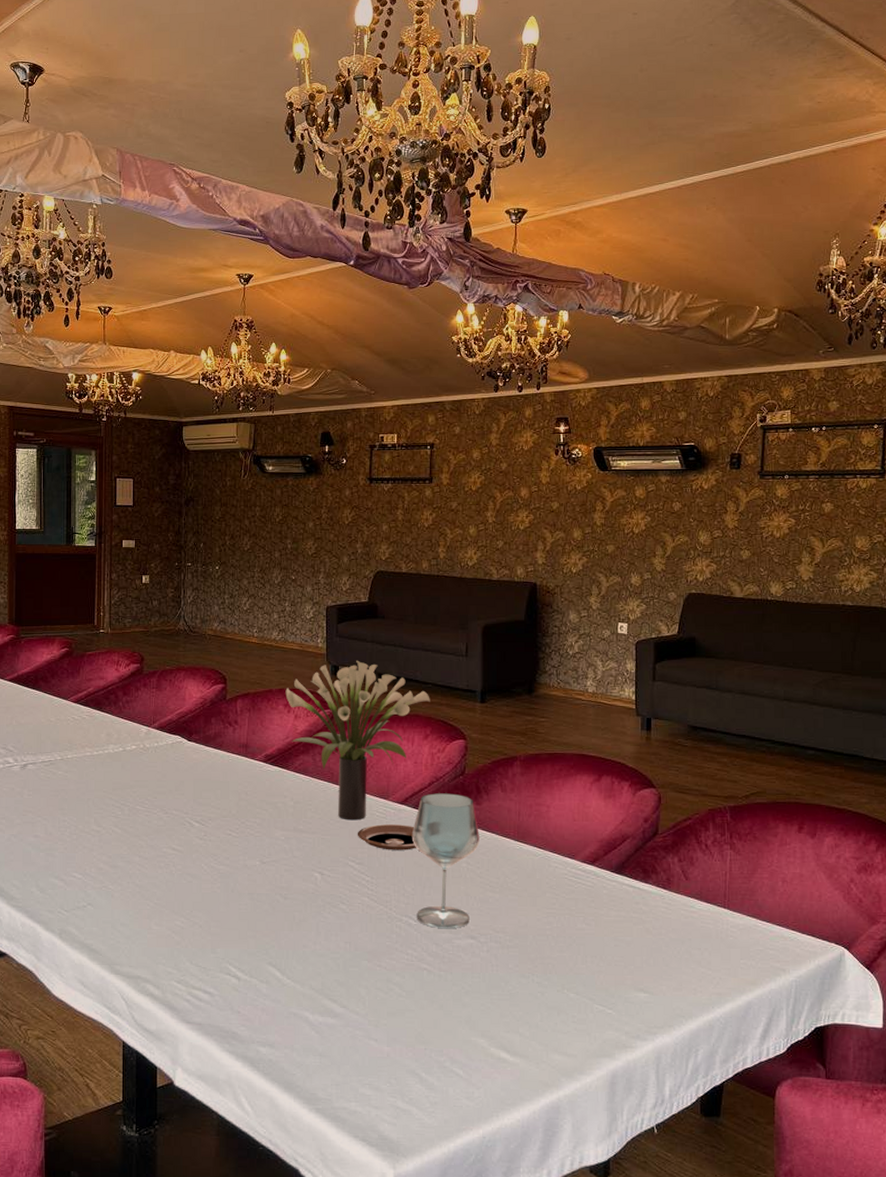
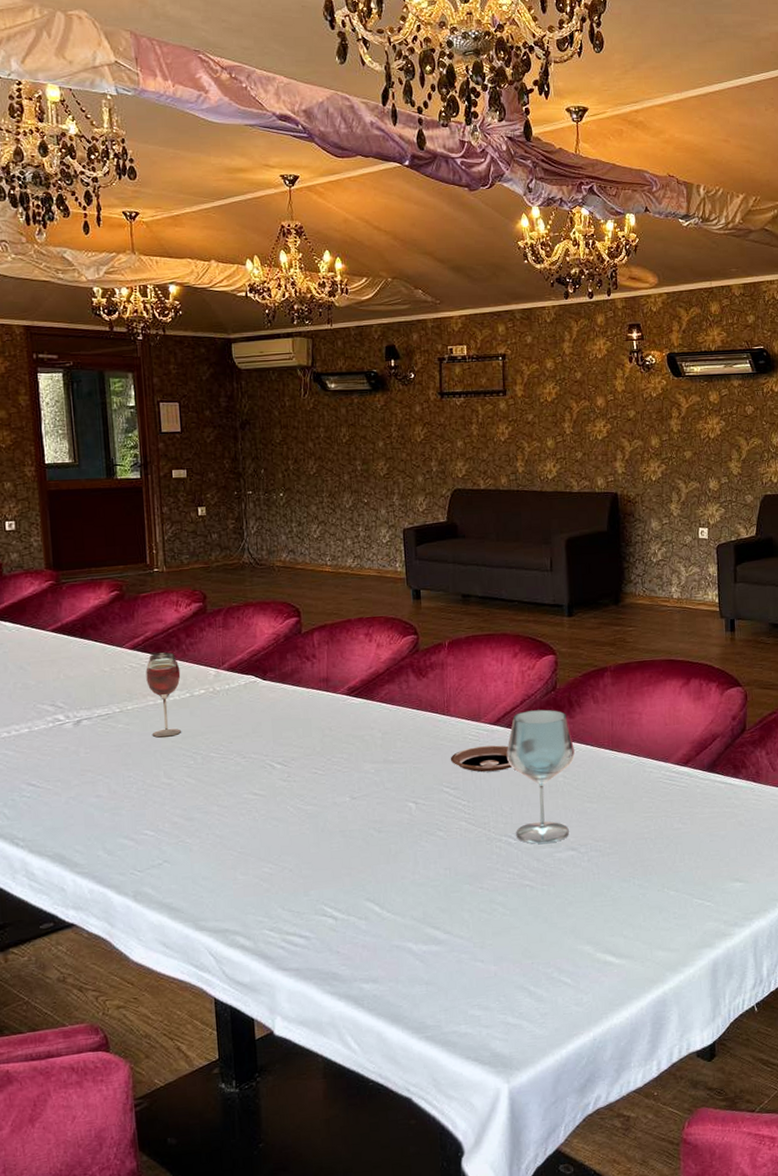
wineglass: none [86,708,116,788] -> present [145,652,181,739]
flower arrangement: present [285,660,430,821] -> none [365,582,517,746]

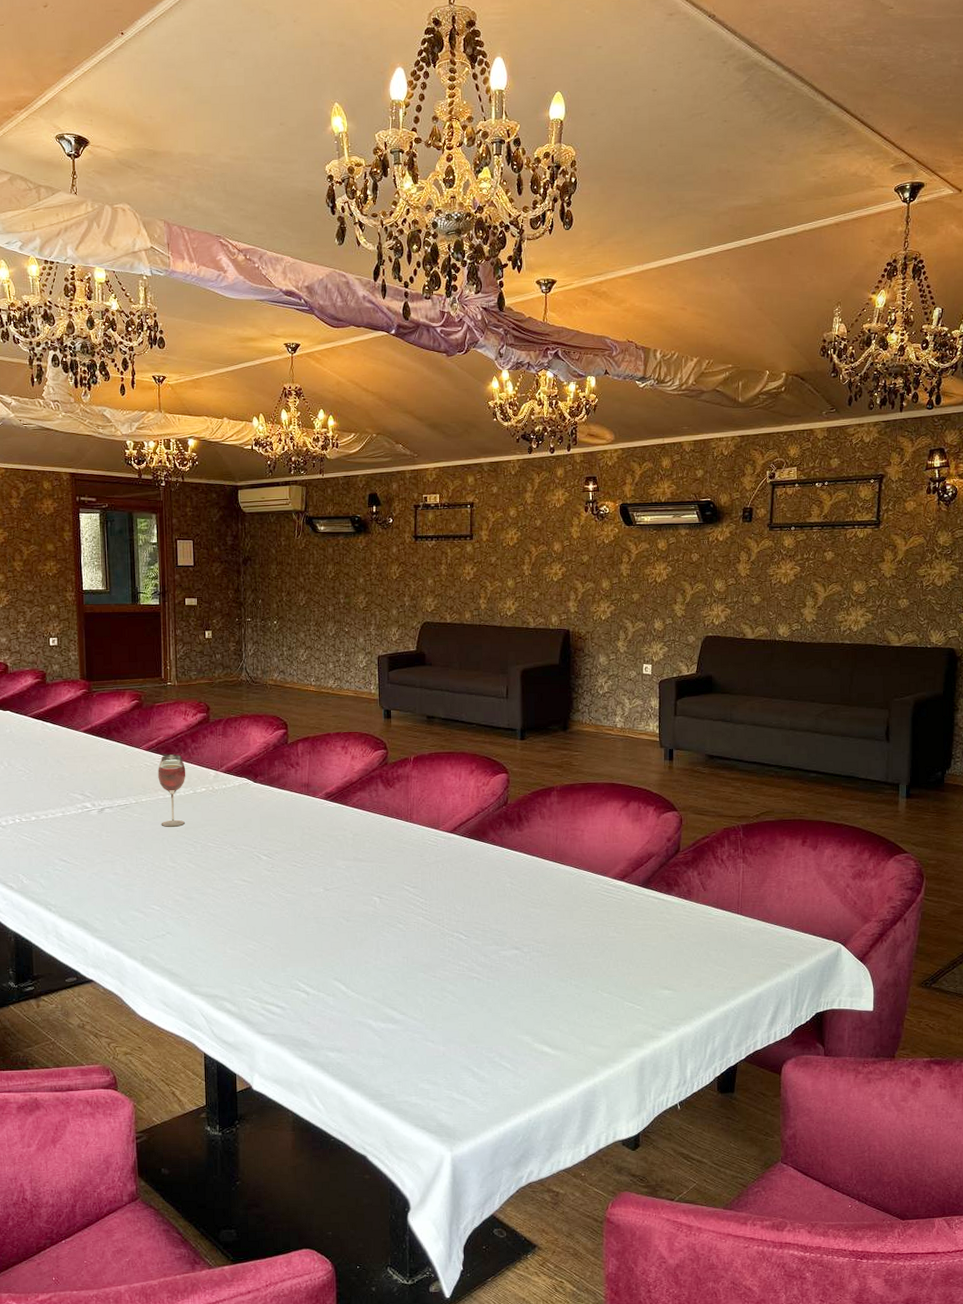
plate: present [450,745,513,773] -> none [411,851,466,875]
wine glass: present [506,709,575,844] -> none [460,822,522,941]

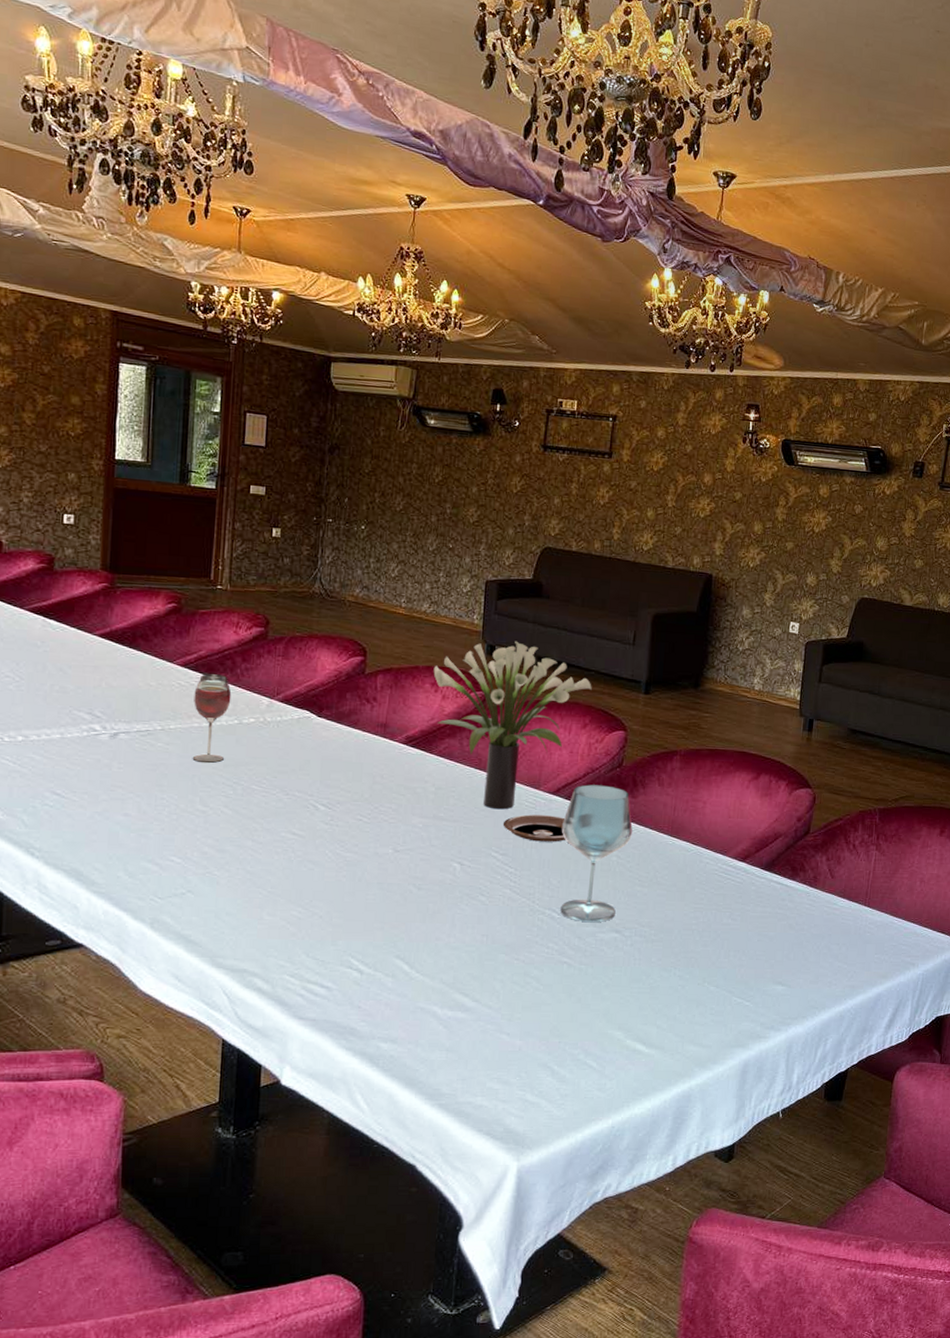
flower arrangement: none [342,704,475,849] -> present [433,641,592,810]
plate: none [411,851,466,875] -> present [502,814,567,842]
wine glass: none [460,822,522,941] -> present [560,784,633,922]

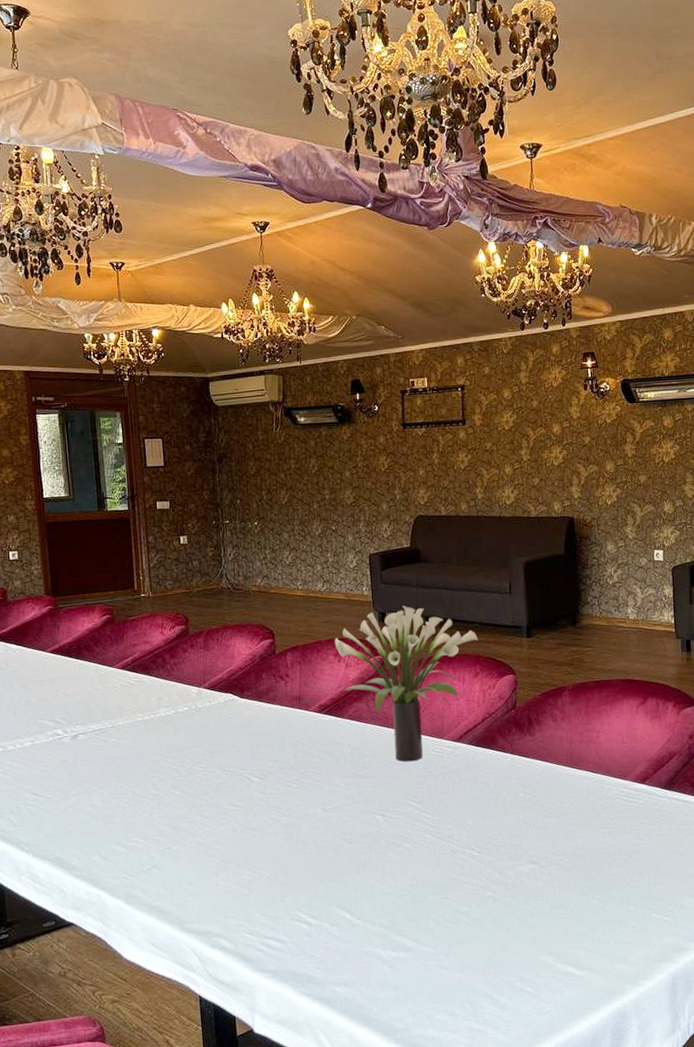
wineglass: present [193,674,232,764] -> none [134,672,167,752]
plate: present [502,814,567,842] -> none [415,761,475,788]
wine glass: present [560,784,633,922] -> none [468,727,535,857]

